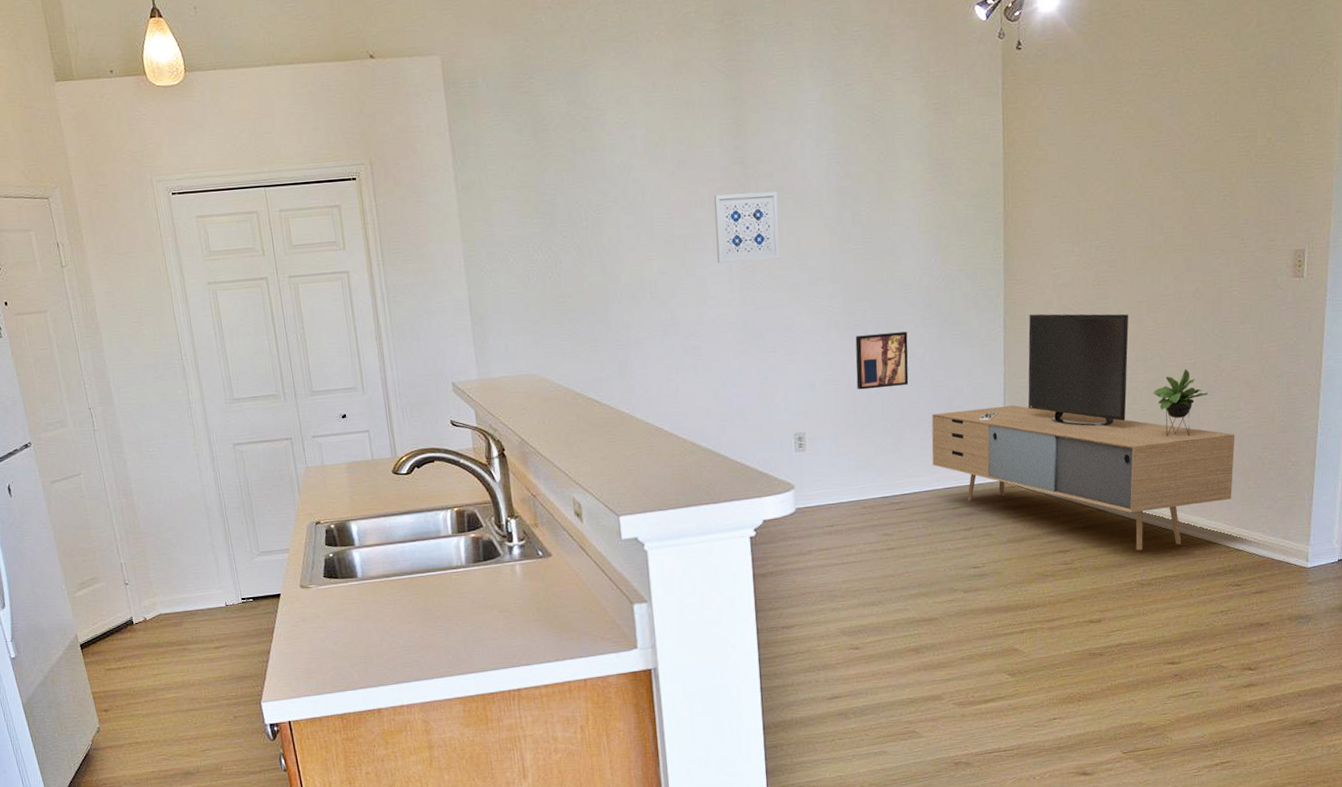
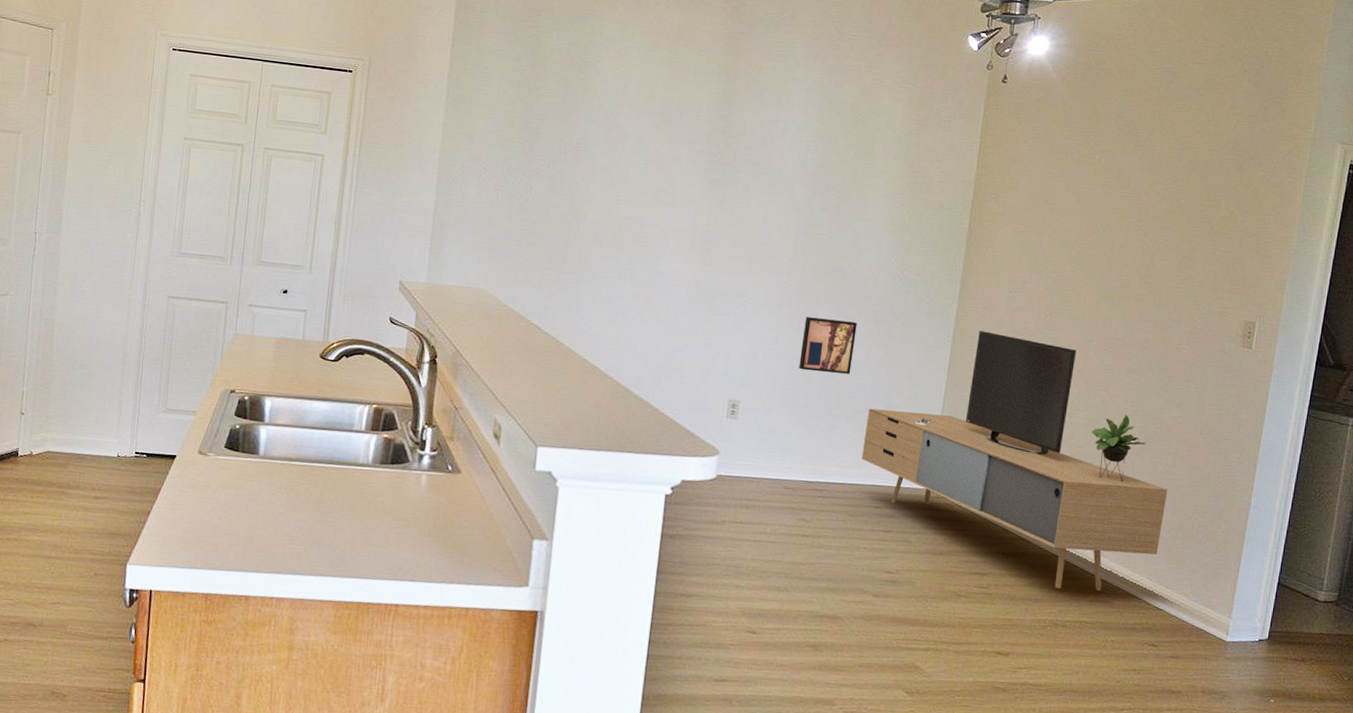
wall art: present [713,191,780,264] -> none [684,156,753,228]

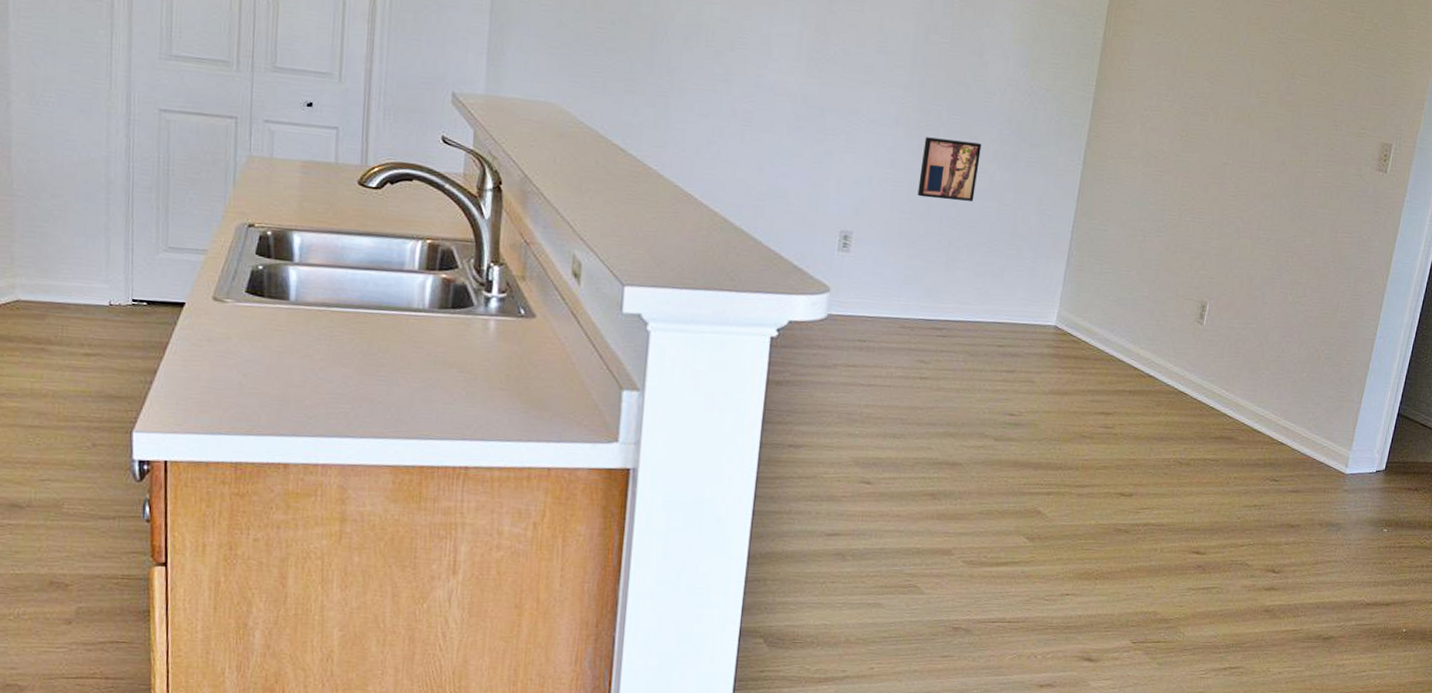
media console: present [861,330,1168,591] -> none [984,153,1297,427]

